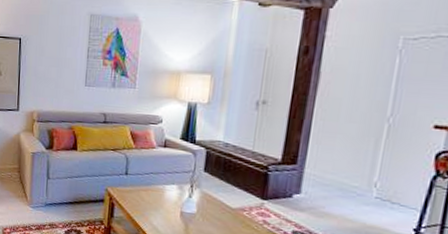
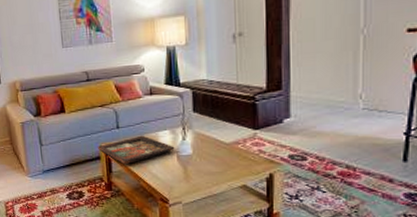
decorative tray: none [103,185,180,212] -> present [98,135,175,165]

